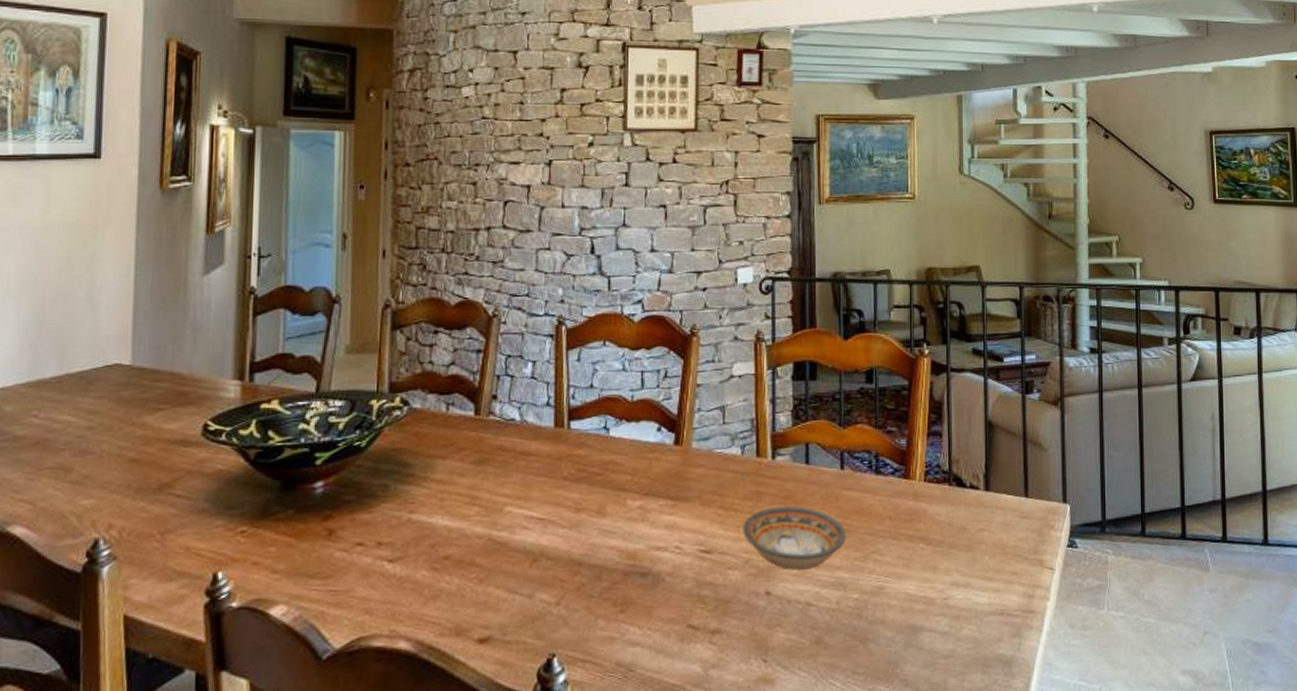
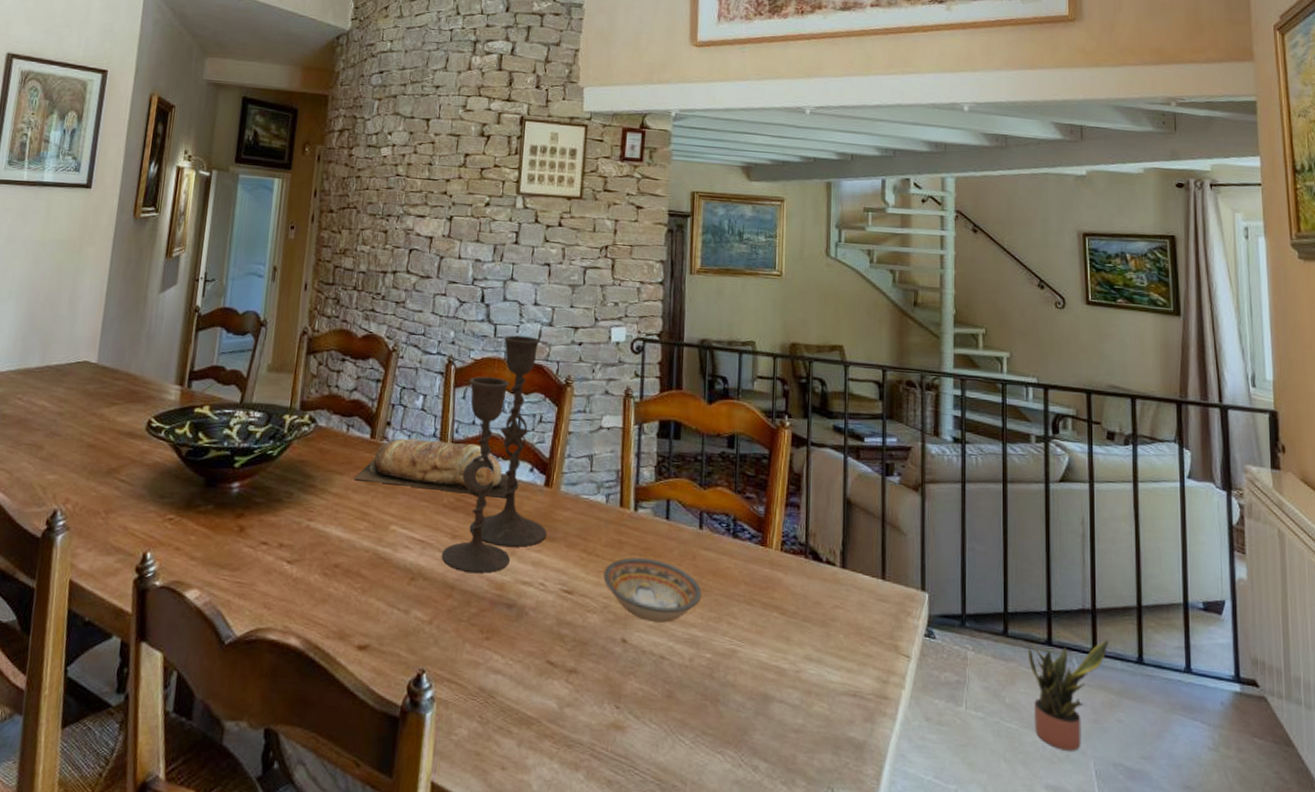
bread loaf: none [459,408,635,463] -> present [354,438,509,498]
candlestick: none [565,286,679,545] -> present [441,335,547,573]
potted plant: none [1164,527,1238,636] -> present [1028,640,1109,751]

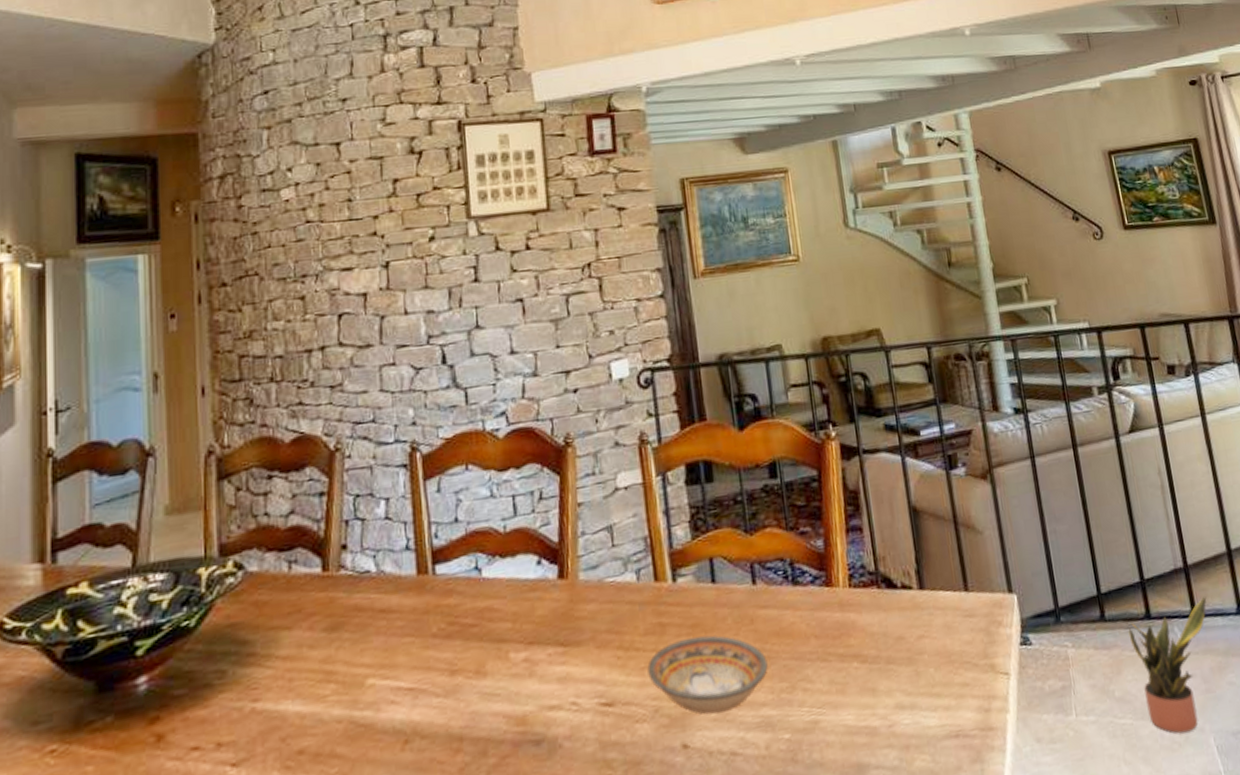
bread loaf: present [354,438,509,498] -> none [308,546,514,631]
candlestick: present [441,335,547,573] -> none [439,394,570,715]

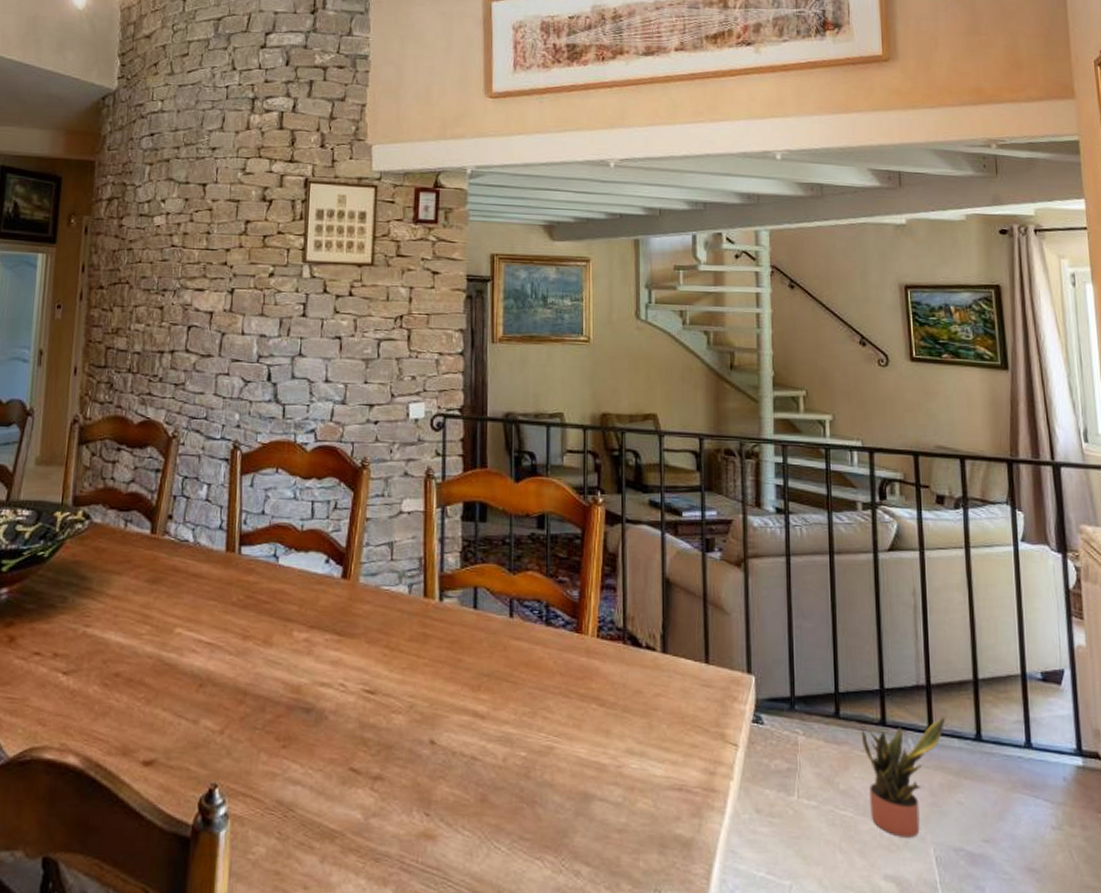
bowl: present [647,635,768,716] -> none [408,651,514,722]

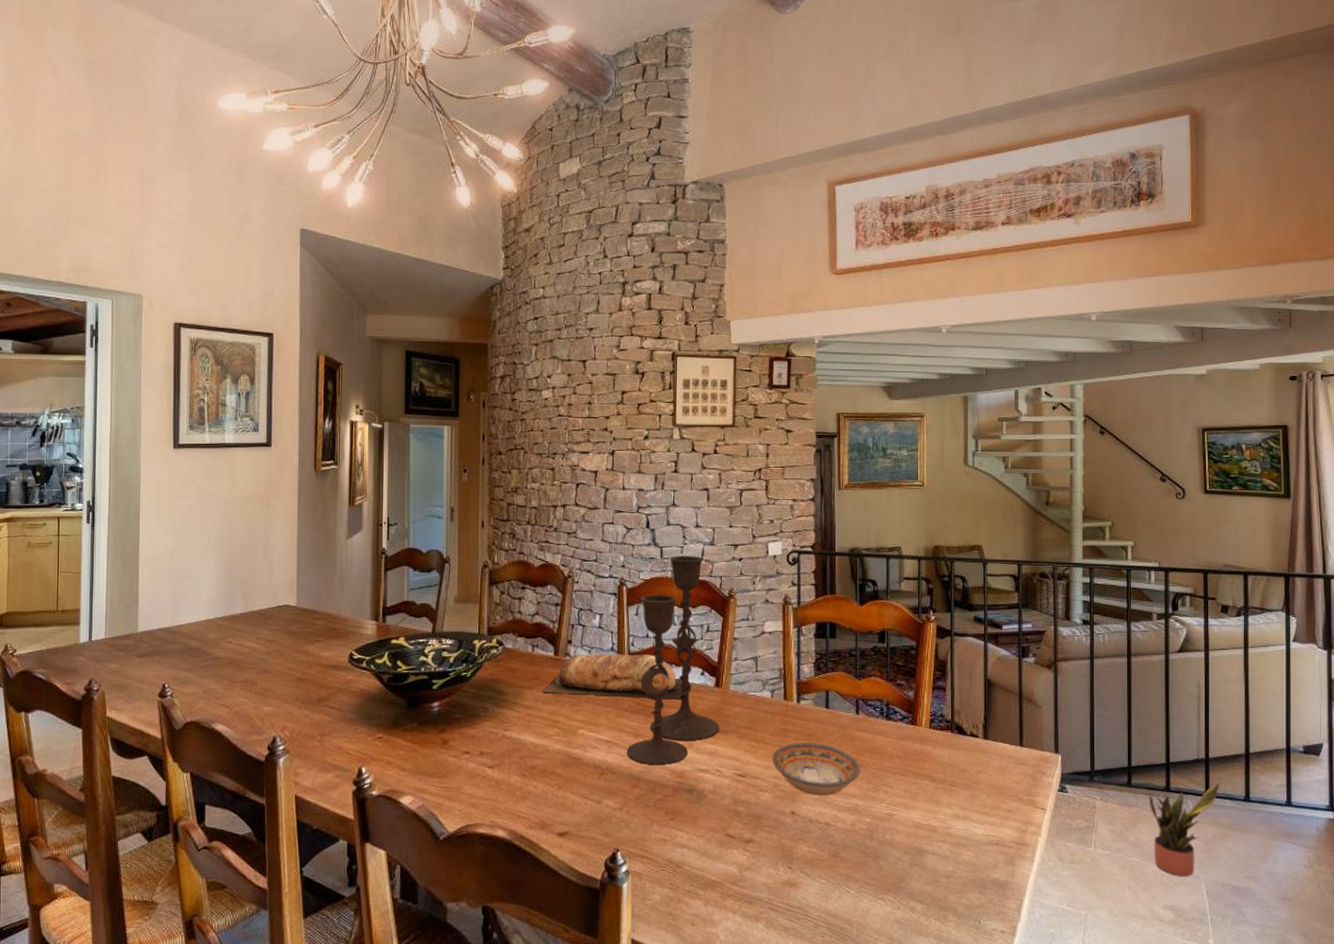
bread loaf: none [134,532,303,593] -> present [542,653,683,700]
candlestick: none [231,415,345,676] -> present [626,556,719,765]
bowl: none [408,651,514,722] -> present [772,742,860,797]

